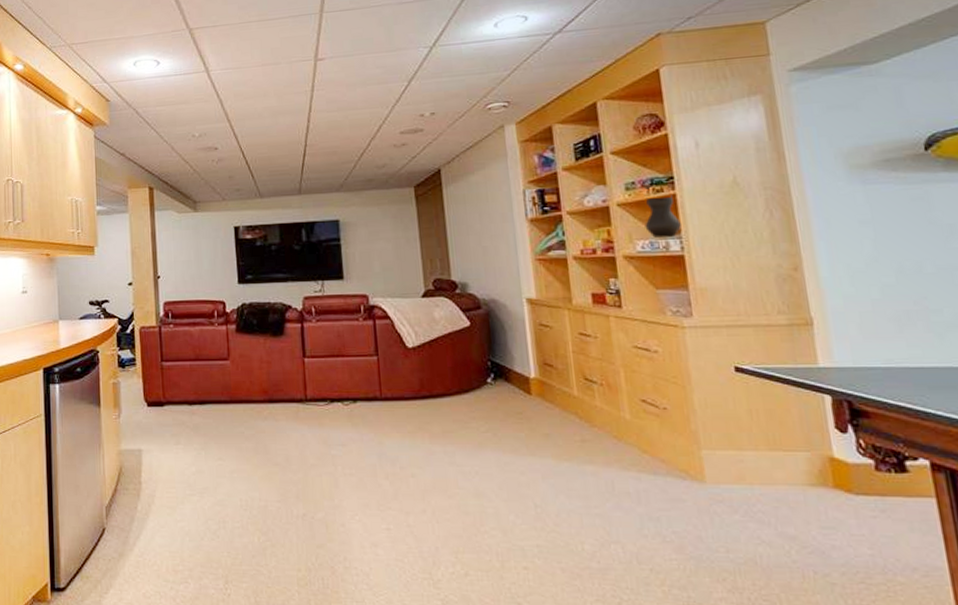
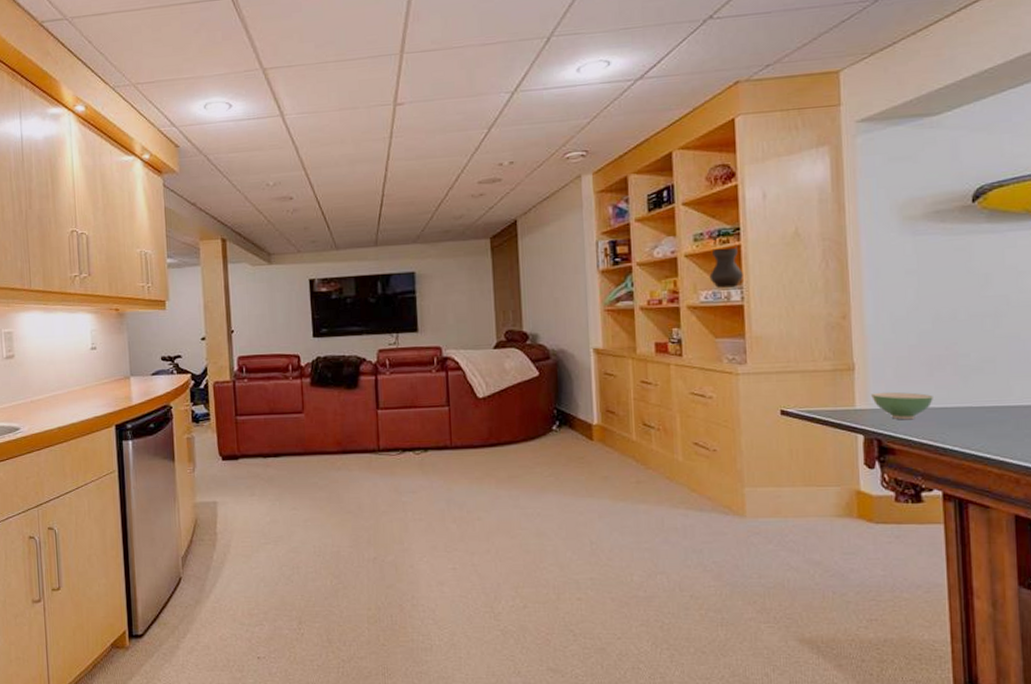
bowl: none [835,349,907,380] -> present [871,391,933,420]

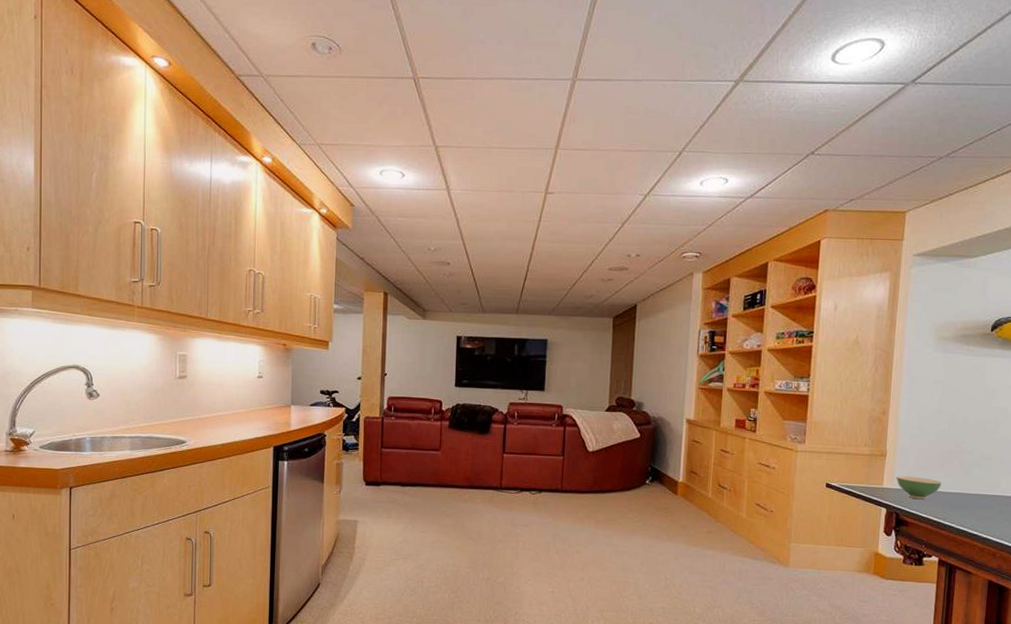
vase: present [709,236,743,288] -> none [785,336,811,380]

